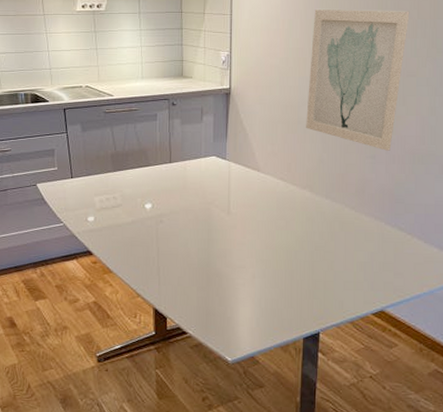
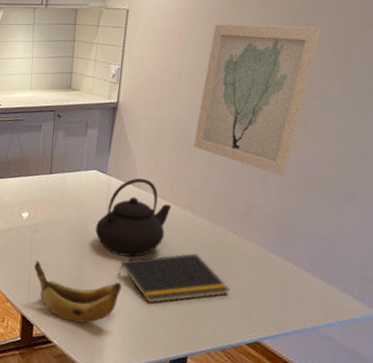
banana: none [162,251,251,310] -> present [34,260,122,323]
teapot: none [220,161,291,240] -> present [95,178,172,257]
notepad: none [246,231,353,284] -> present [118,253,230,304]

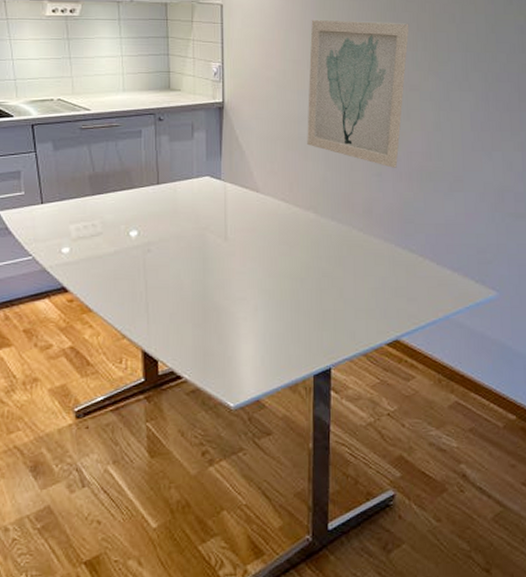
banana: present [34,260,122,323] -> none [151,284,252,350]
teapot: present [95,178,172,257] -> none [216,181,294,268]
notepad: present [118,253,230,304] -> none [247,256,363,316]

